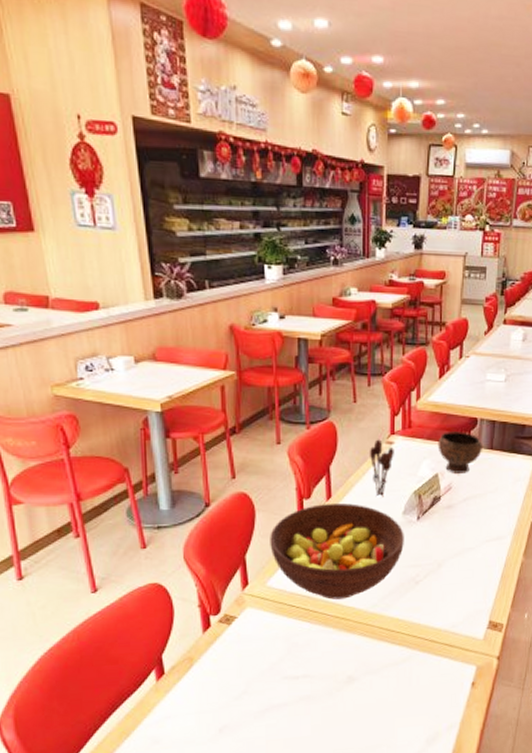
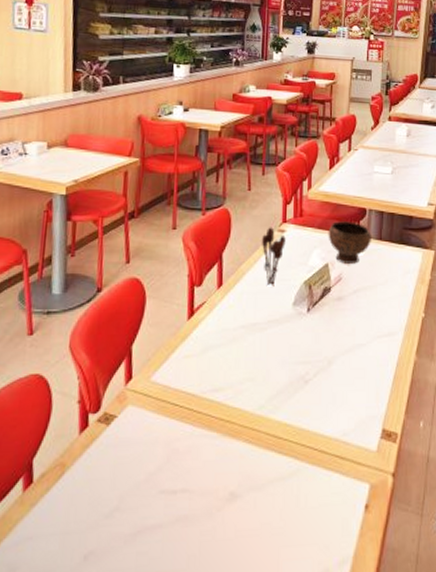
fruit bowl: present [270,503,404,600] -> none [157,292,294,399]

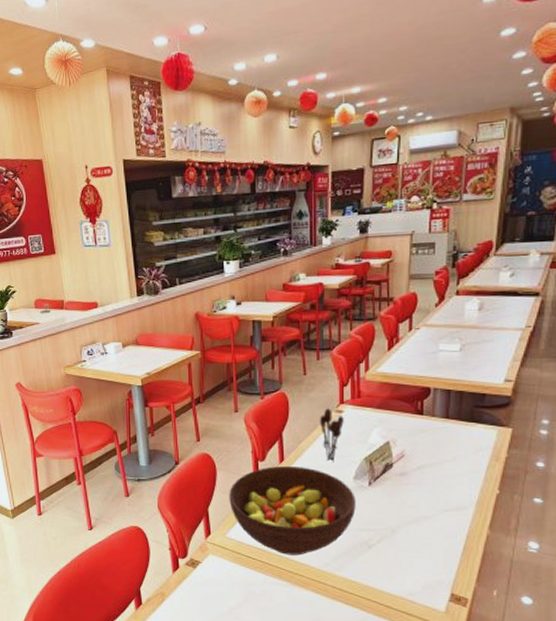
fruit bowl: none [157,292,294,399] -> present [229,466,356,556]
bowl: present [328,221,371,264] -> none [388,401,437,442]

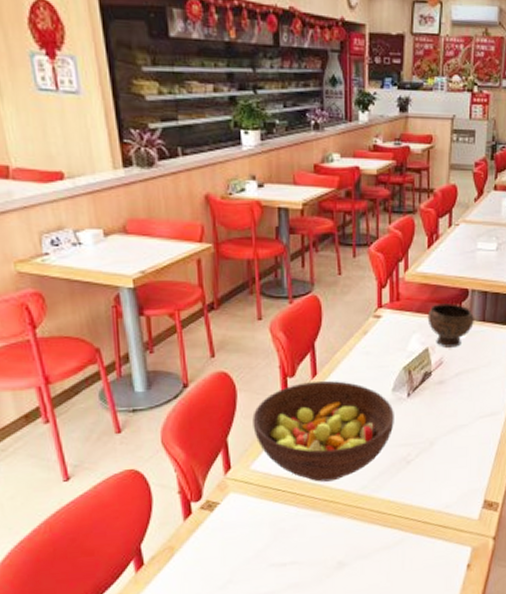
utensil holder: present [320,408,344,462] -> none [357,313,382,374]
bowl: none [388,401,437,442] -> present [427,303,474,347]

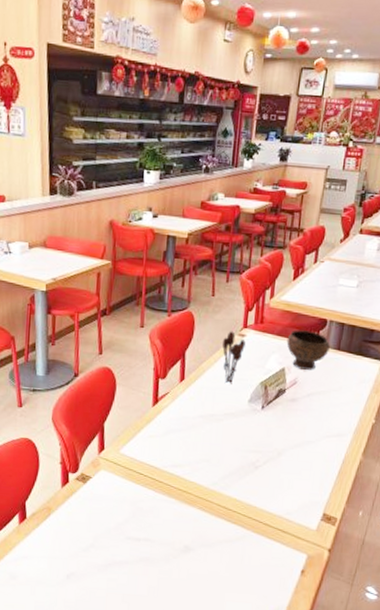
fruit bowl: present [252,381,394,482] -> none [126,385,248,474]
utensil holder: none [357,313,382,374] -> present [222,331,246,384]

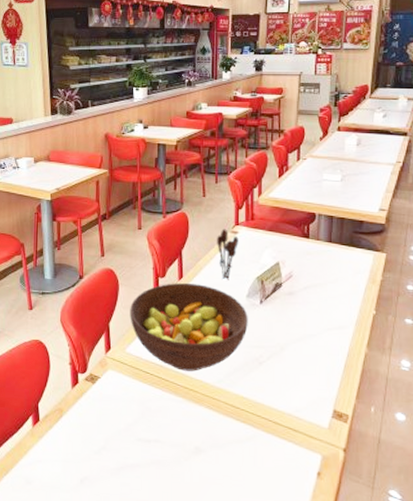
fruit bowl: none [126,385,248,474] -> present [130,283,248,371]
bowl: present [286,329,330,370] -> none [278,224,321,263]

